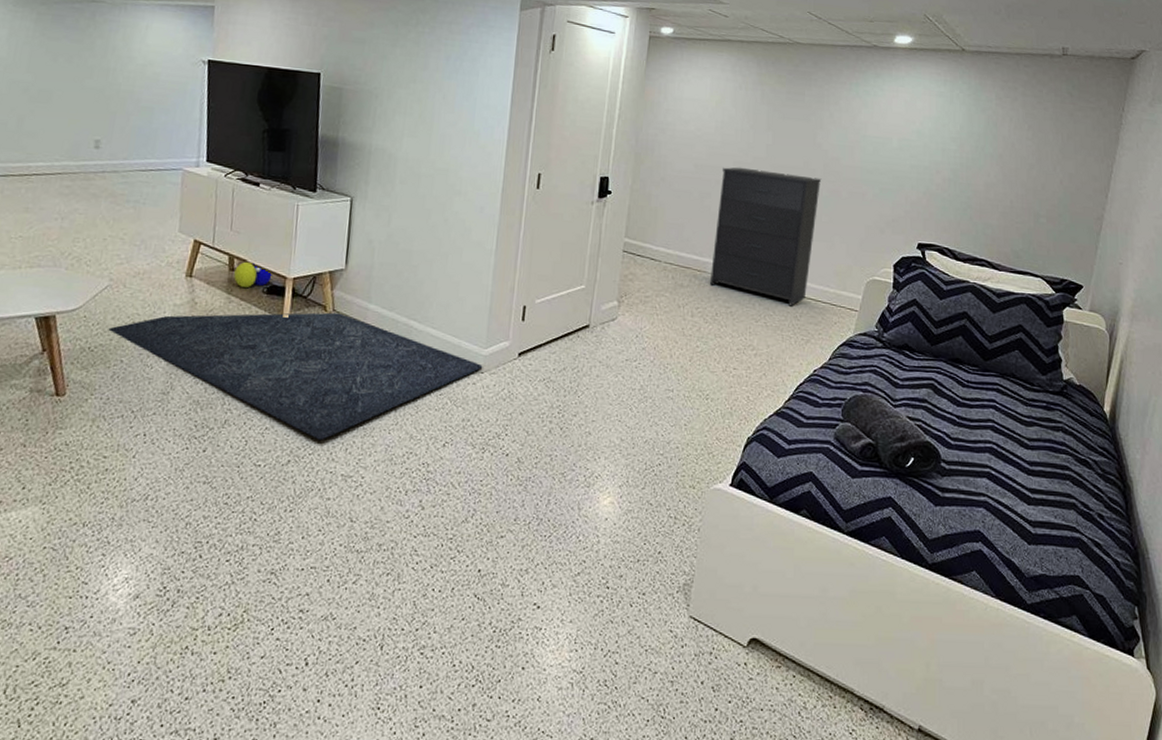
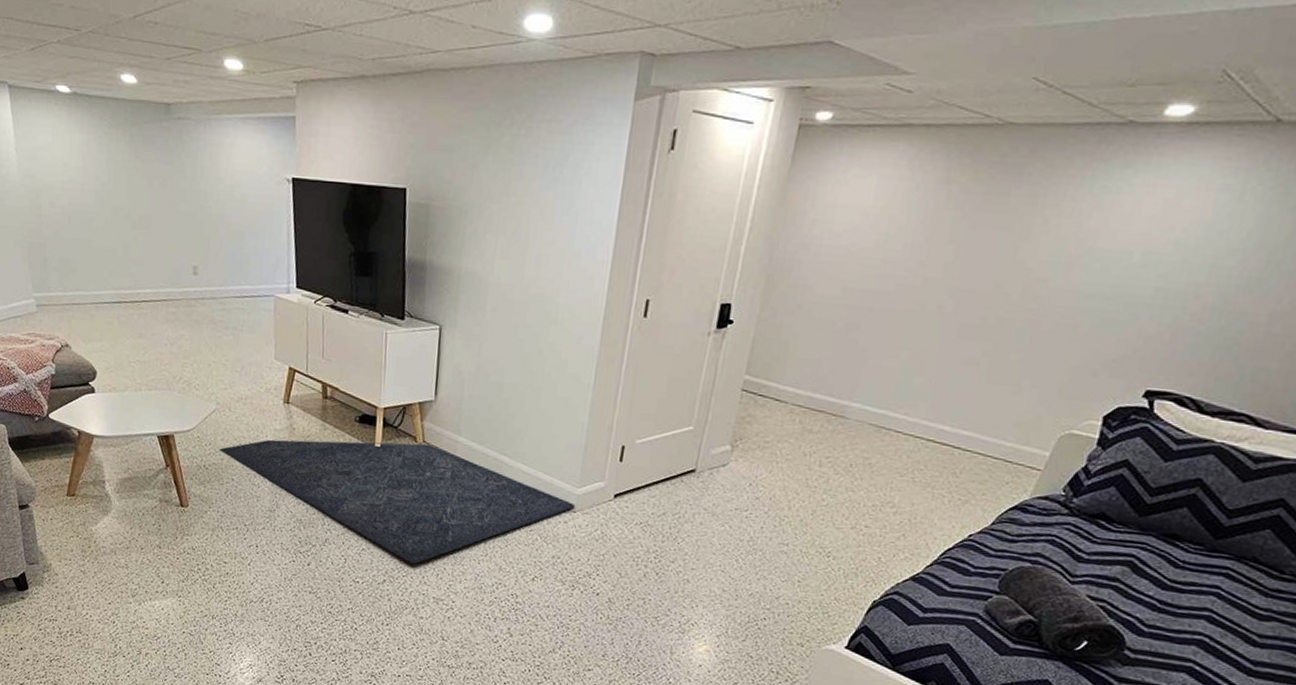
ball: present [234,261,272,288] -> none [327,390,363,417]
dresser: present [710,167,822,306] -> none [847,291,1018,461]

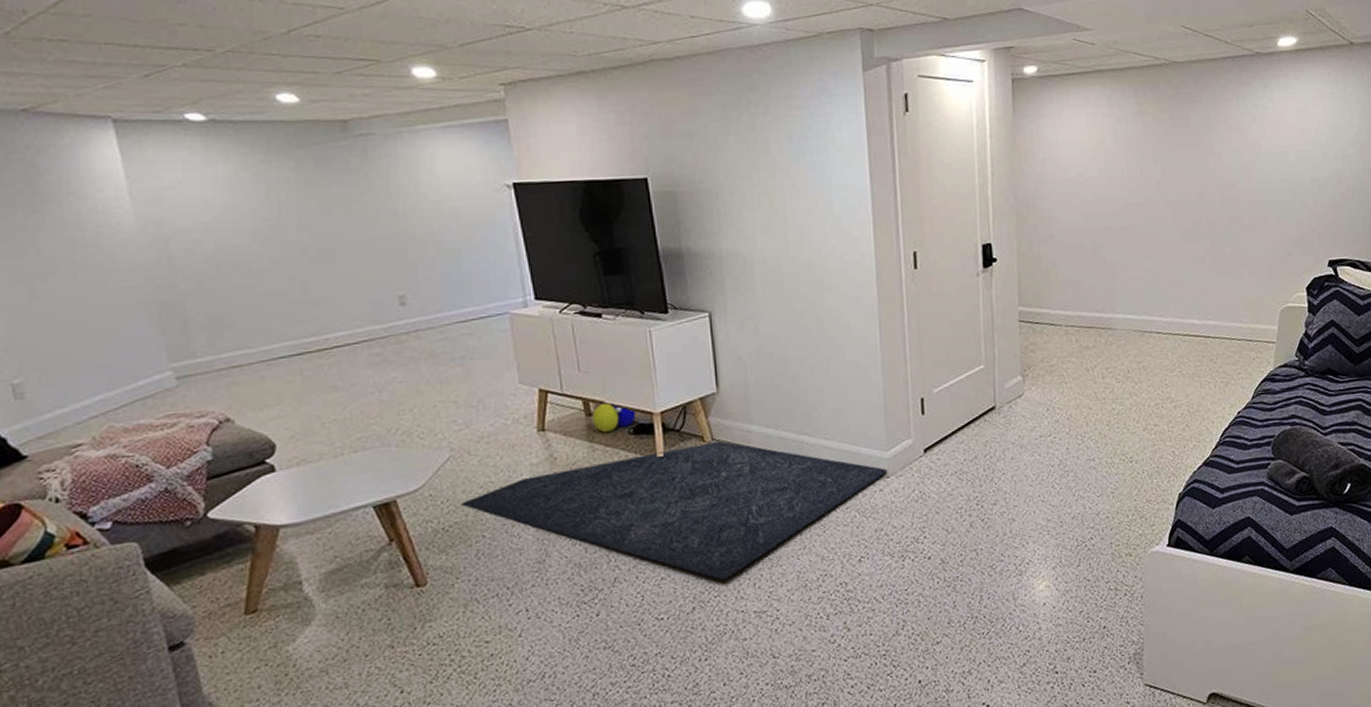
ball: none [327,390,363,417] -> present [592,403,636,433]

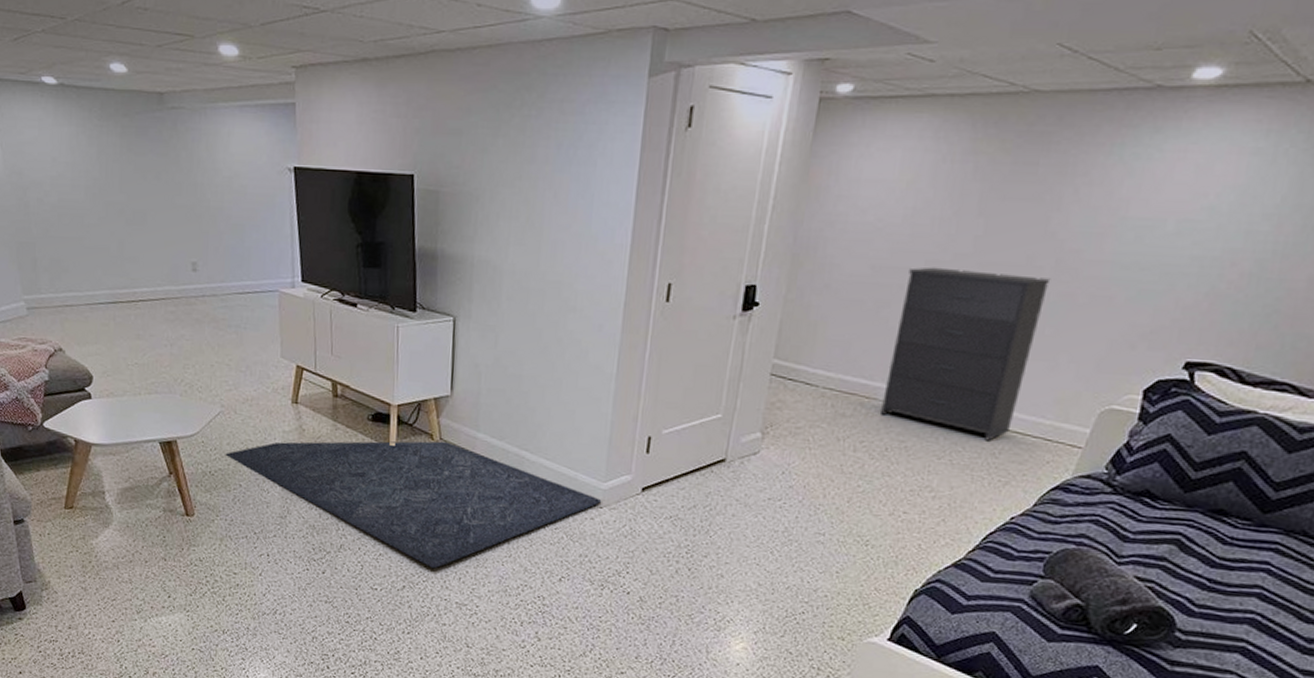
ball: present [592,403,636,433] -> none [338,387,376,416]
dresser: none [1113,208,1220,350] -> present [881,267,1051,441]

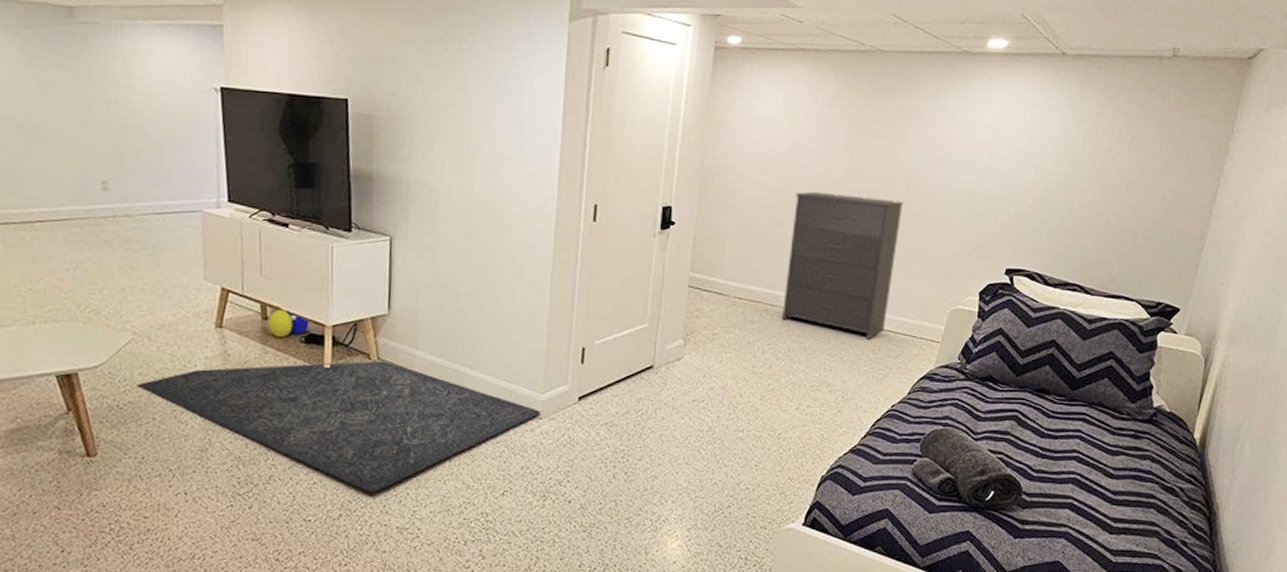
ball: none [338,387,376,416] -> present [268,309,309,338]

